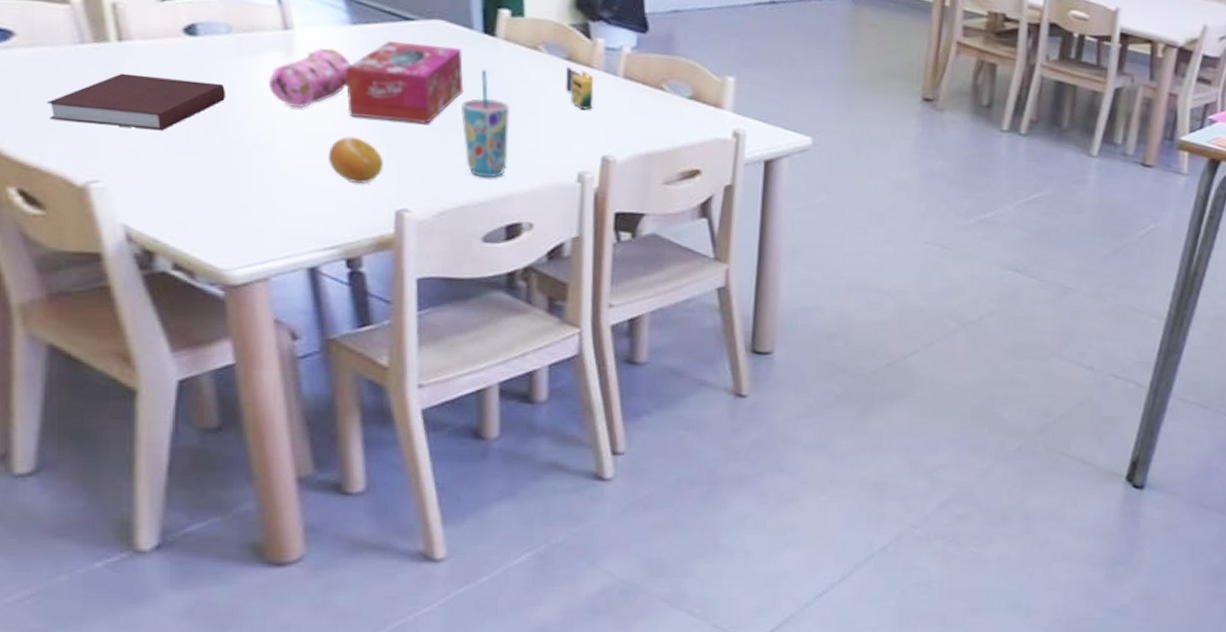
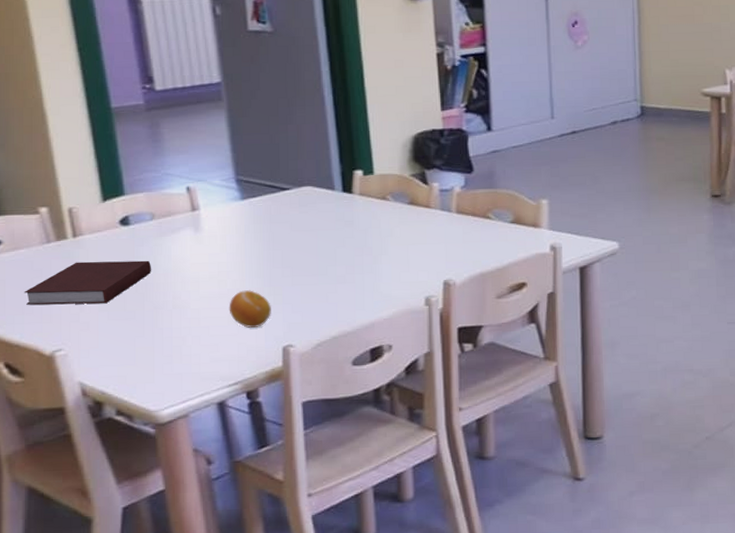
pencil case: present [269,48,351,108] -> none [183,221,243,273]
tissue box: present [345,40,464,124] -> none [239,206,330,273]
cup: present [460,69,509,178] -> none [328,221,368,311]
crayon: present [566,66,594,110] -> none [410,209,433,244]

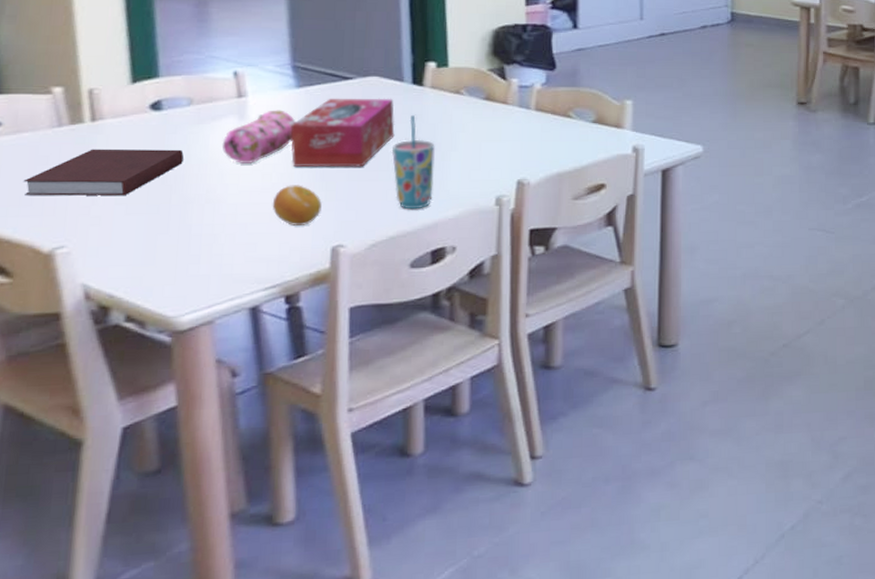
pencil case: none [183,221,243,273] -> present [222,110,296,165]
tissue box: none [239,206,330,273] -> present [290,98,395,167]
cup: none [328,221,368,311] -> present [391,114,435,210]

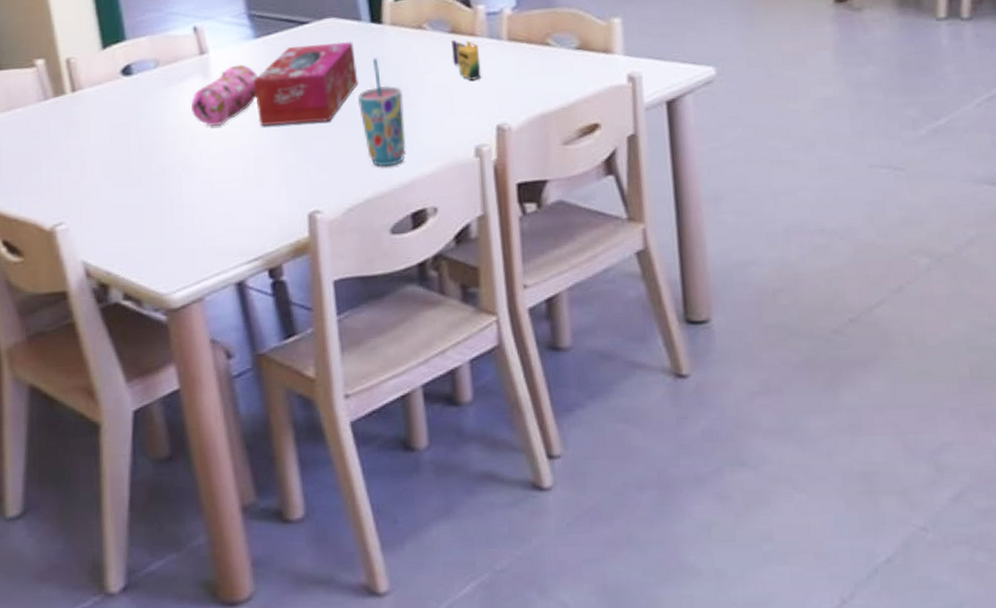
notebook: present [23,148,184,196] -> none [21,115,157,172]
fruit: present [272,185,322,226] -> none [245,146,294,191]
crayon: none [484,105,510,141] -> present [451,39,482,80]

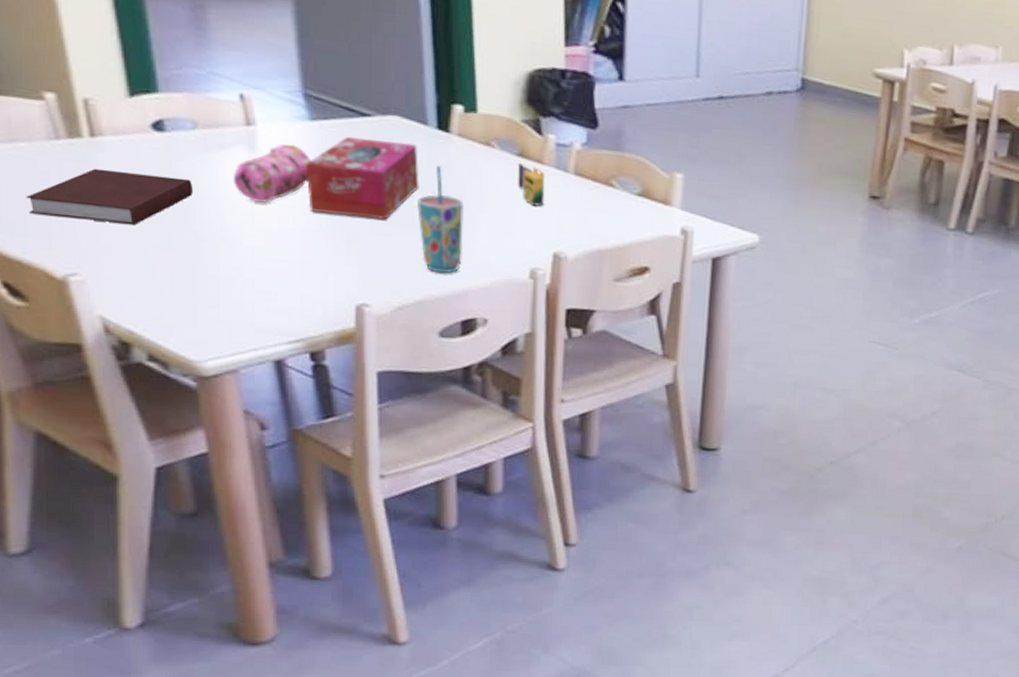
notebook: none [21,115,157,172] -> present [26,168,193,226]

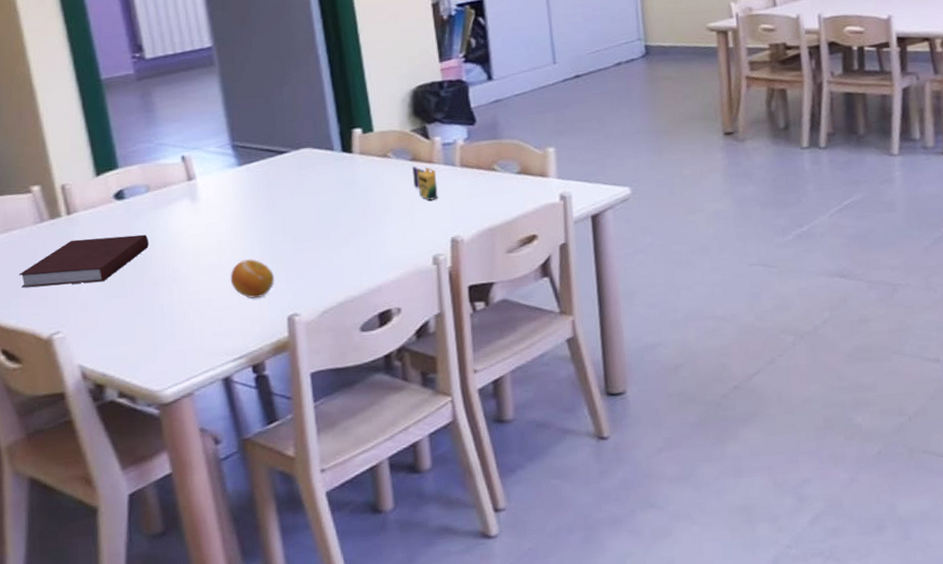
pencil case: present [234,144,311,204] -> none [180,188,242,244]
fruit: none [291,231,343,278] -> present [230,259,274,298]
tissue box: present [305,136,420,220] -> none [237,167,332,242]
cup: present [416,165,464,274] -> none [331,182,374,275]

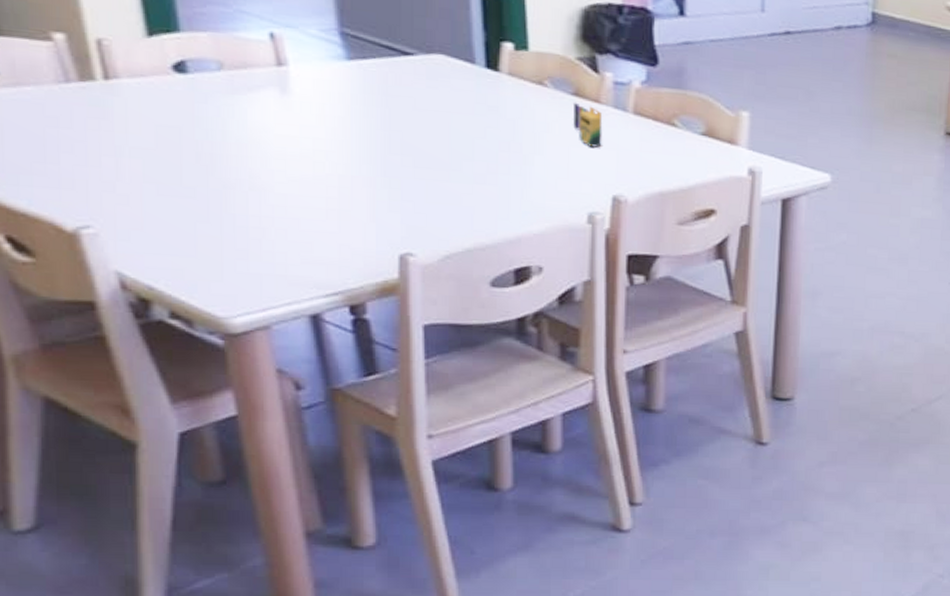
notebook: present [19,234,149,288] -> none [32,113,218,174]
fruit: present [230,259,274,298] -> none [327,177,385,227]

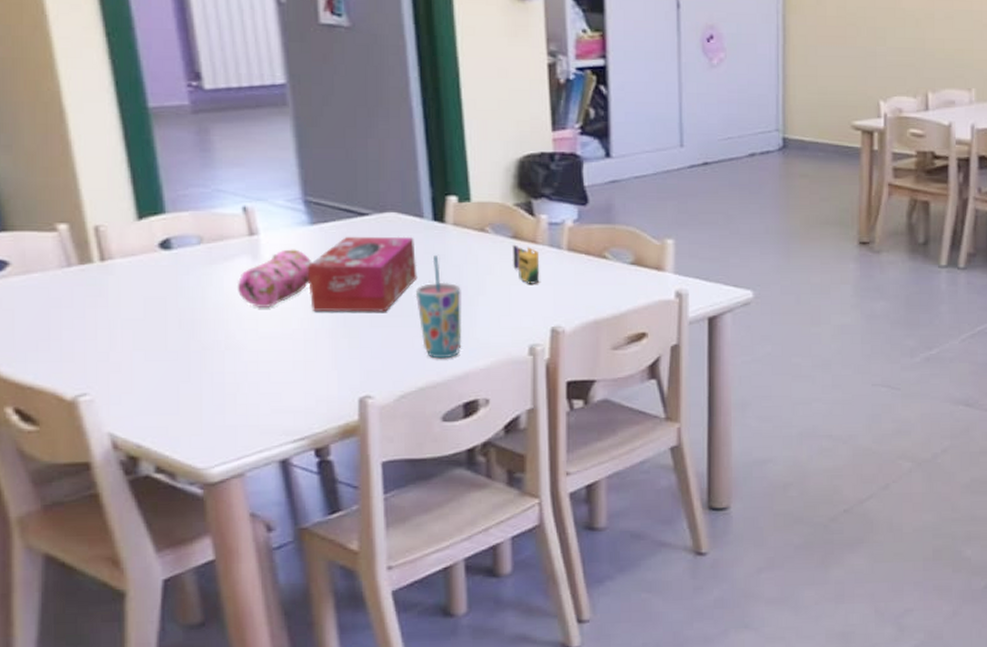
pencil case: none [264,85,349,148] -> present [238,249,312,309]
tissue box: none [343,76,467,164] -> present [307,236,417,312]
cup: none [464,105,515,220] -> present [415,254,462,359]

